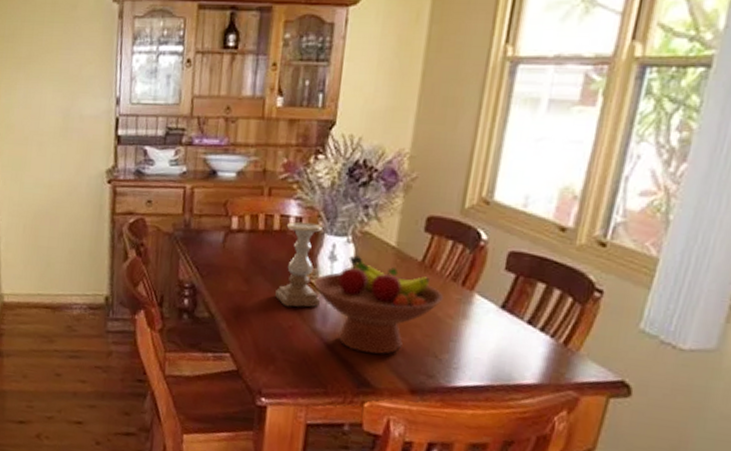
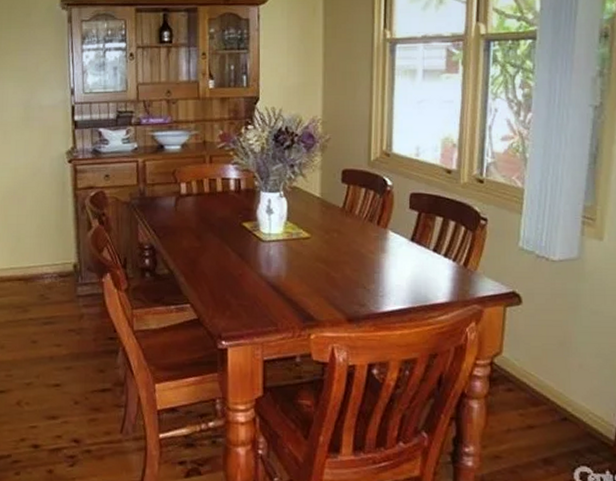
candle holder: present [275,221,323,307] -> none [225,183,264,257]
fruit bowl: present [313,255,445,355] -> none [255,207,365,291]

